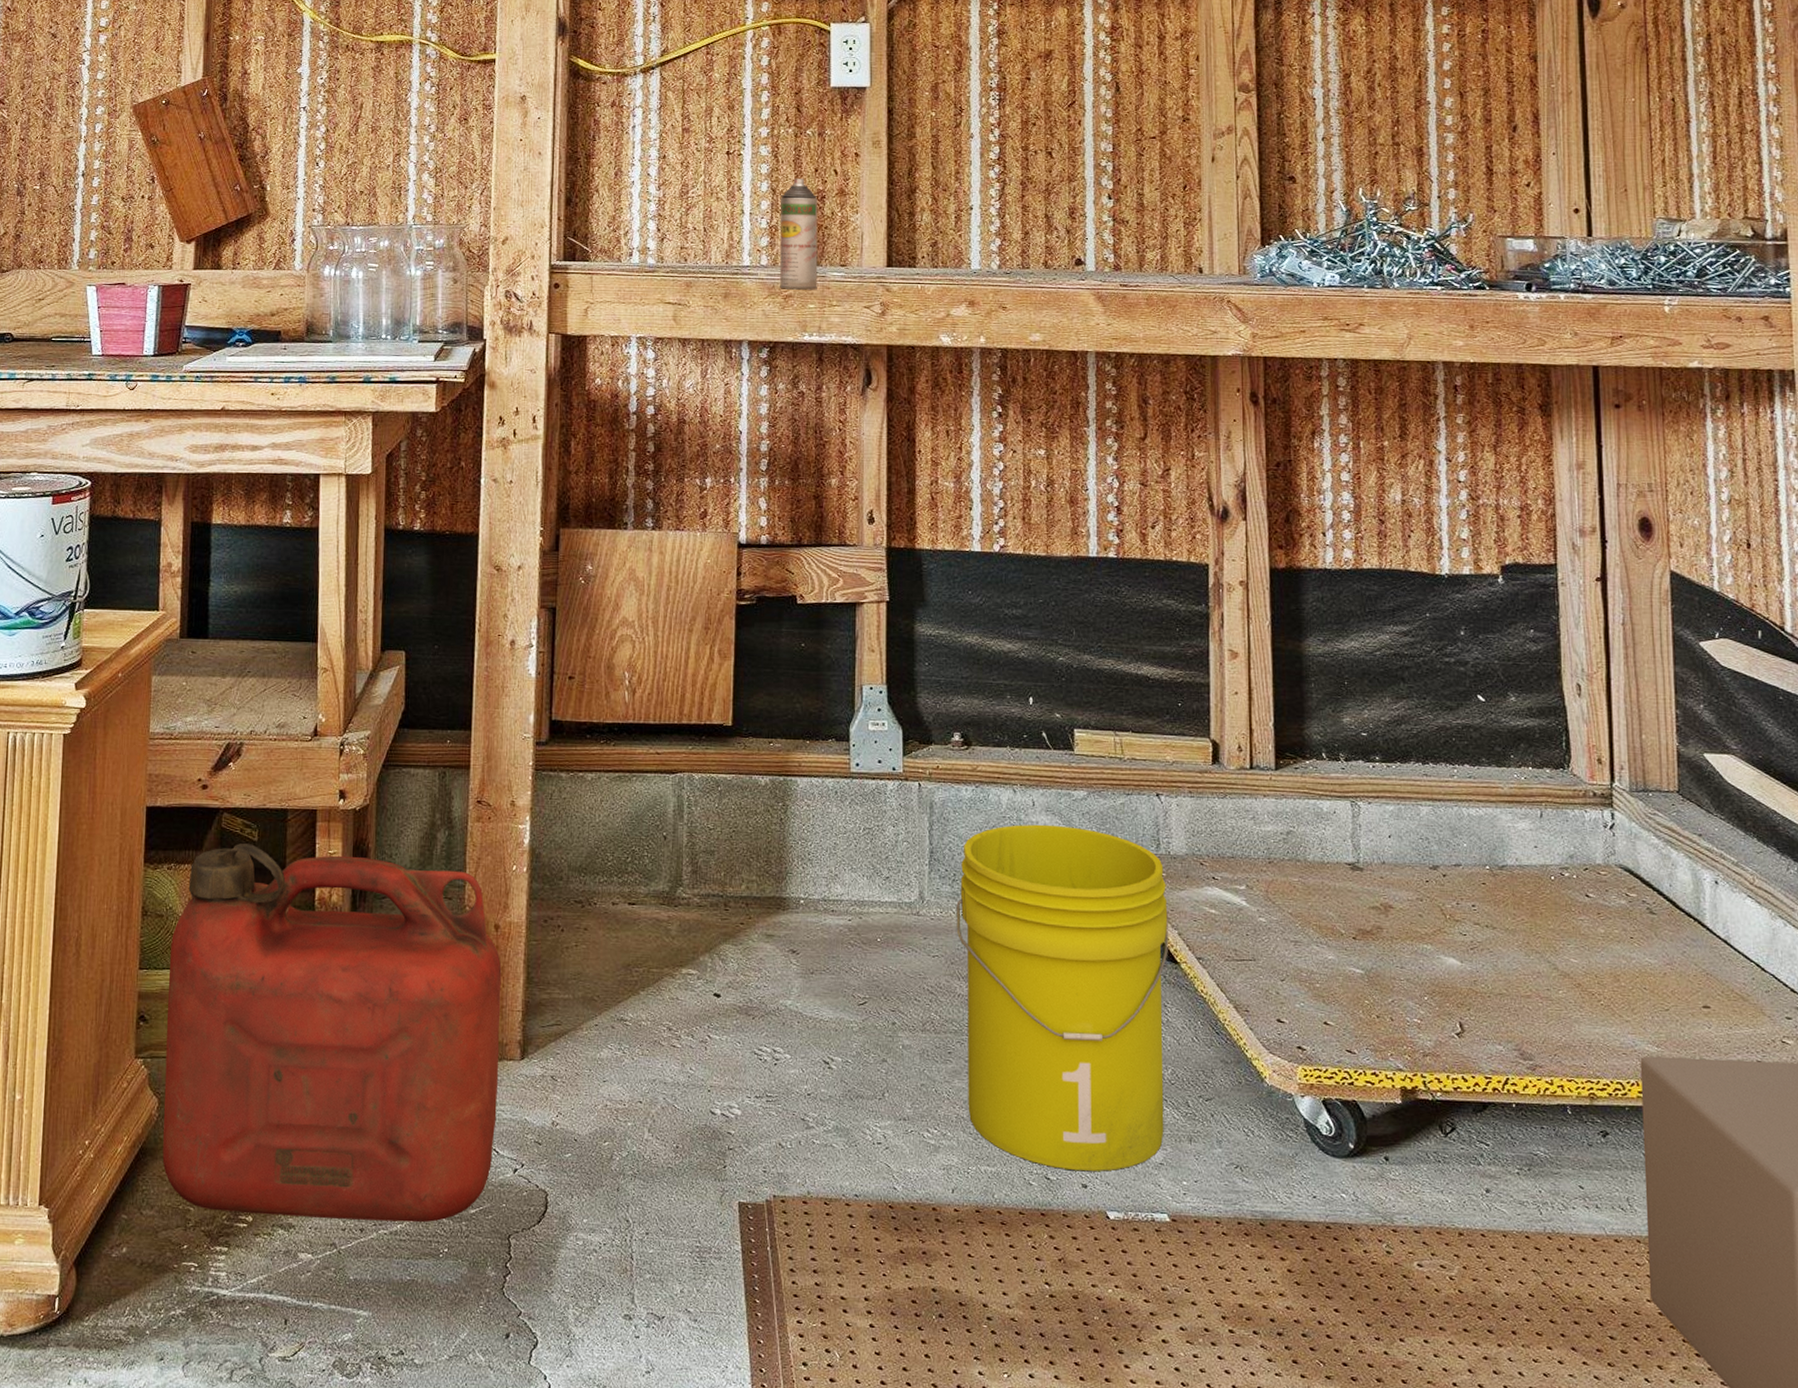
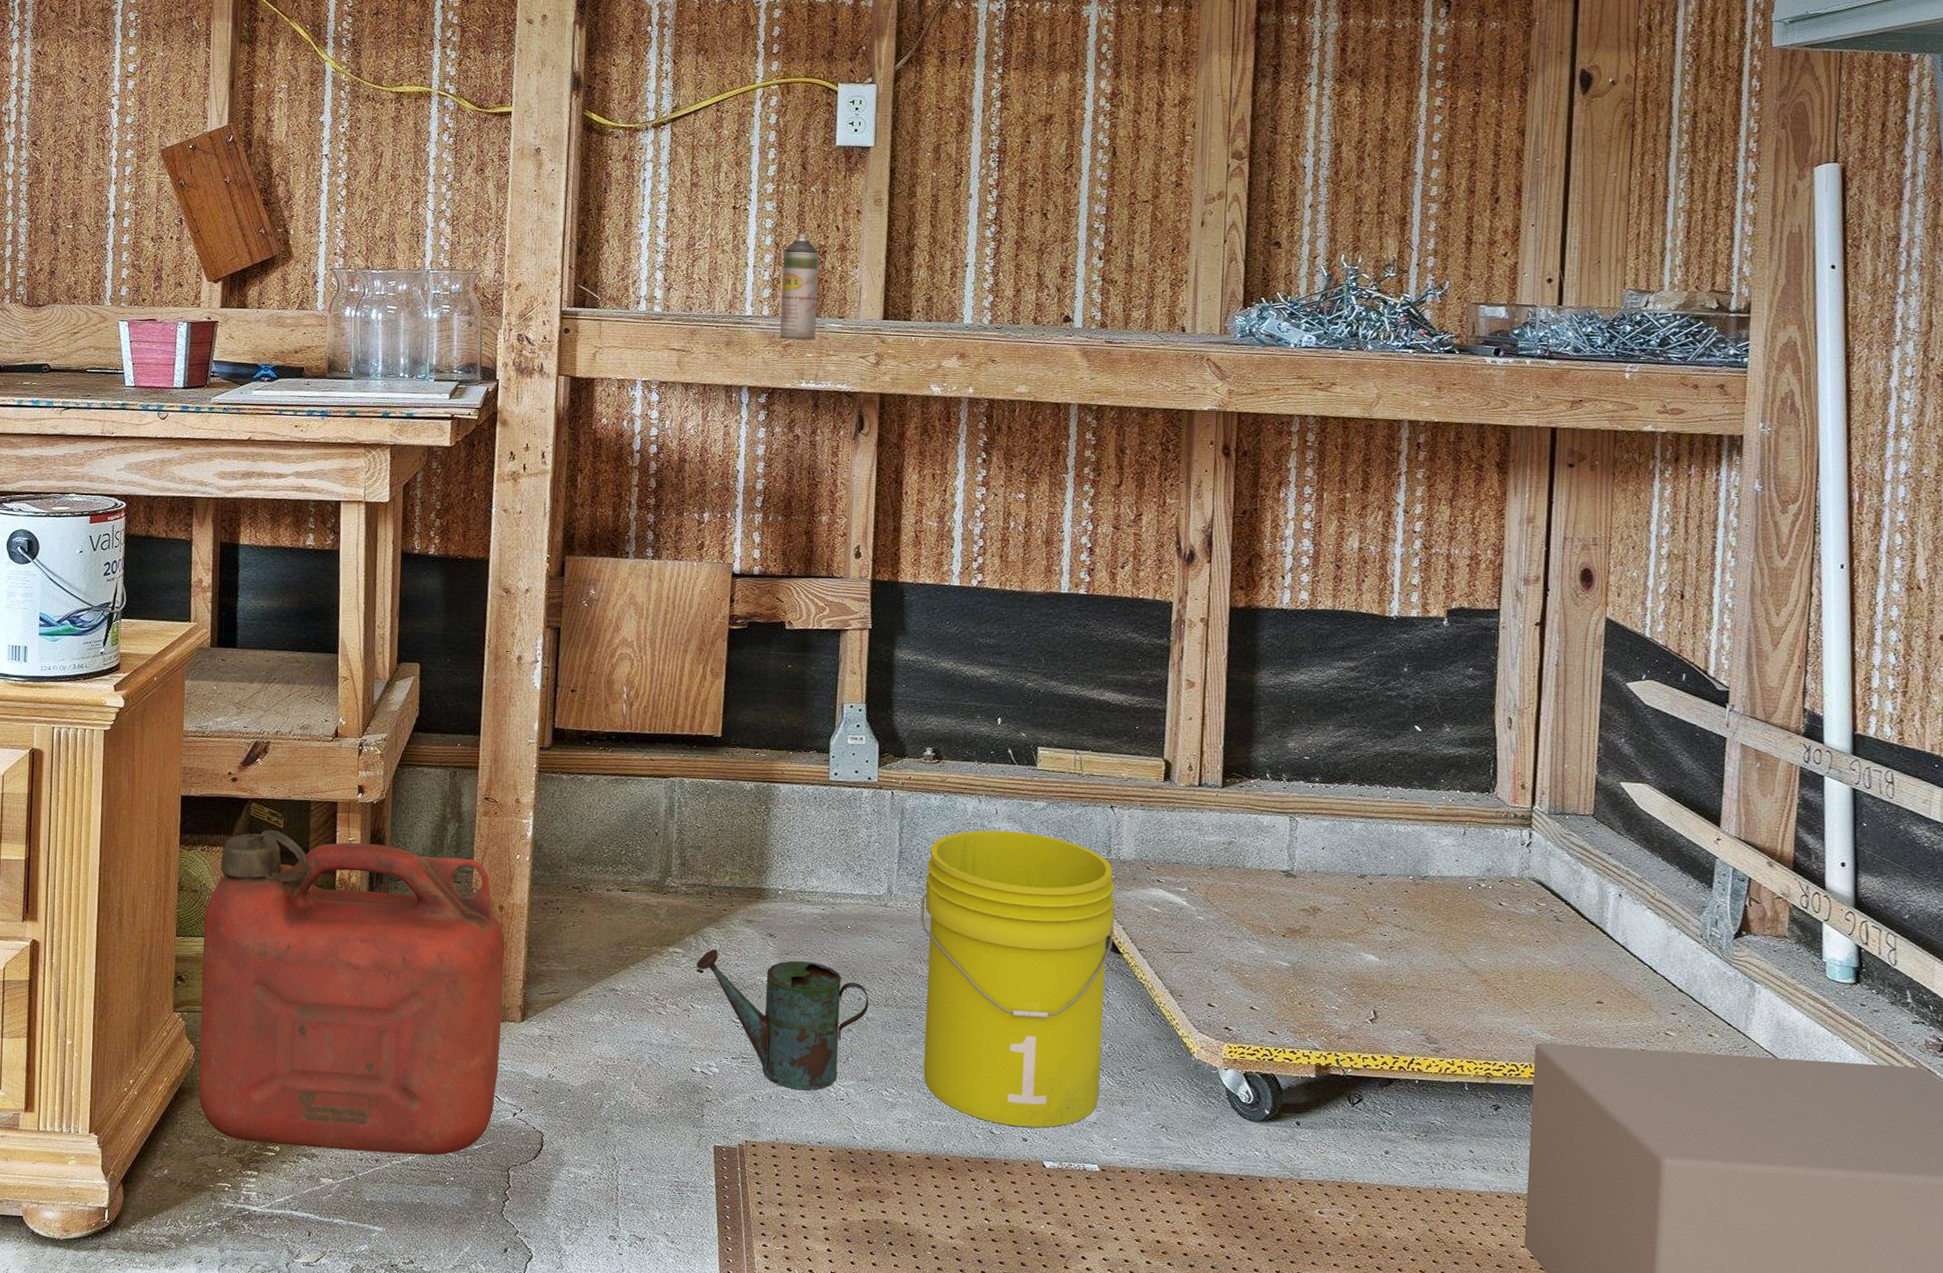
watering can: none [712,969,904,1134] -> present [696,949,869,1090]

